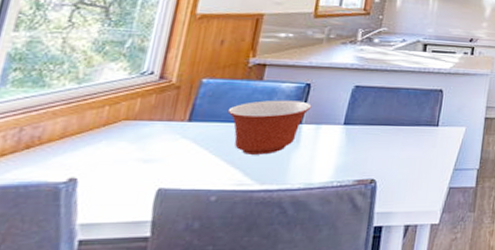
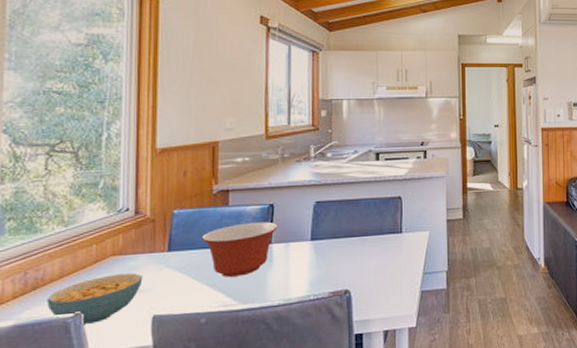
cereal bowl: none [38,140,155,191] -> present [47,273,143,324]

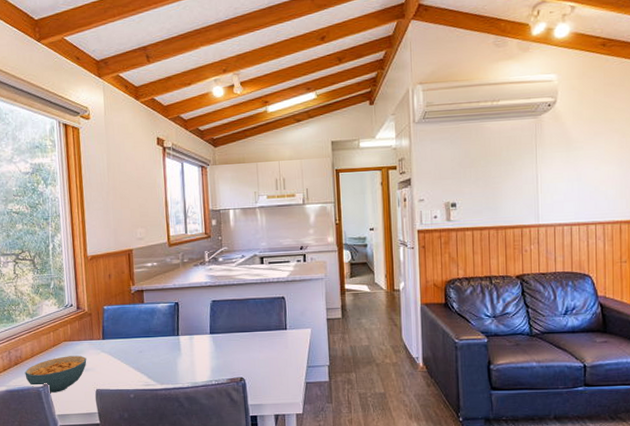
mixing bowl: present [201,221,278,277] -> none [126,317,183,362]

